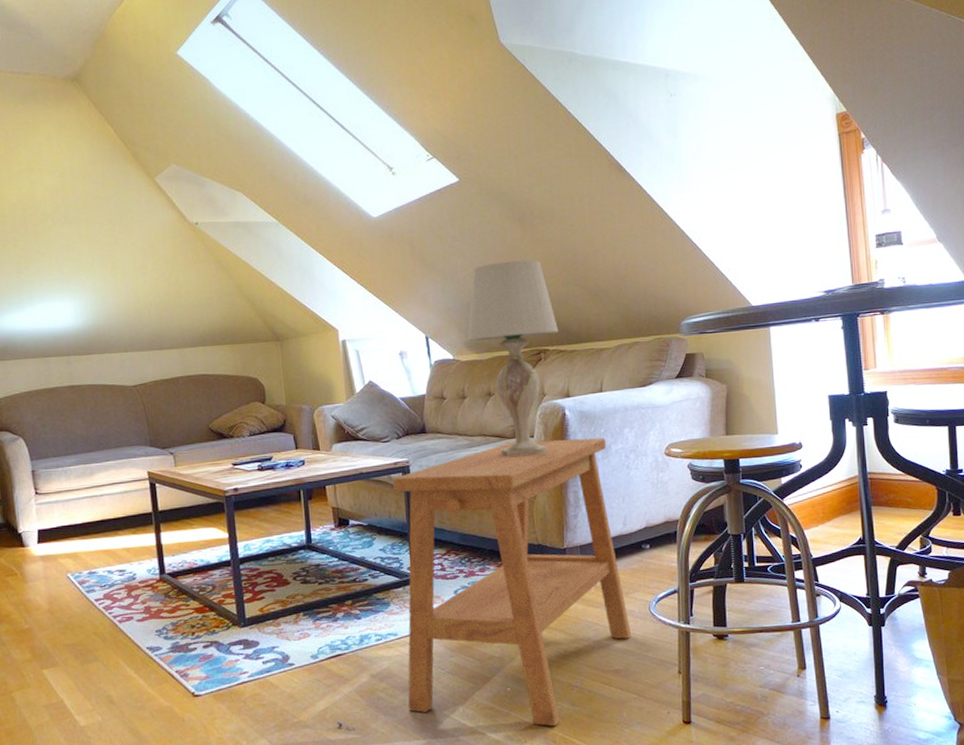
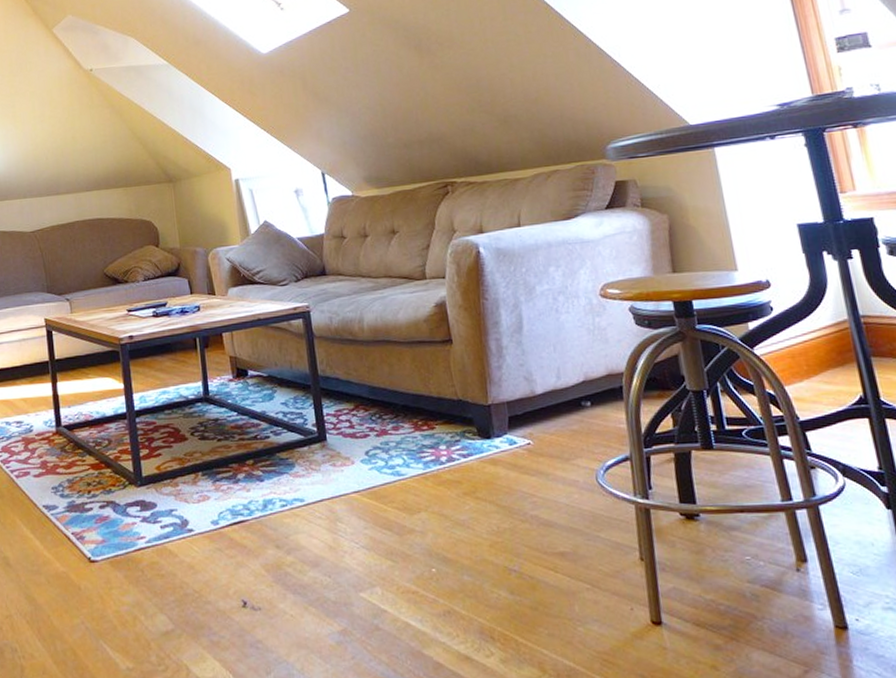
side table: present [393,437,632,727] -> none [293,277,578,619]
table lamp: present [467,260,558,458] -> none [366,88,466,301]

